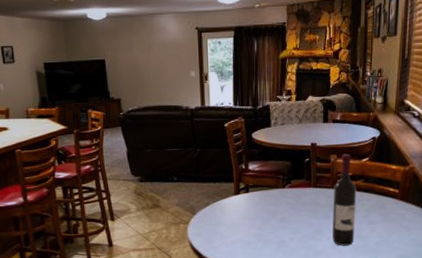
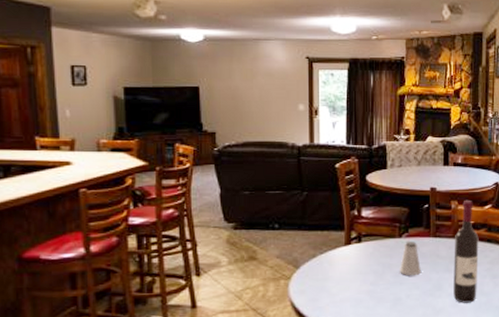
saltshaker: none [283,191,302,221] -> present [400,240,421,275]

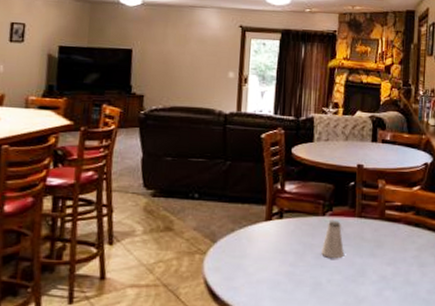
wine bottle: present [453,199,479,303] -> none [377,179,406,293]

